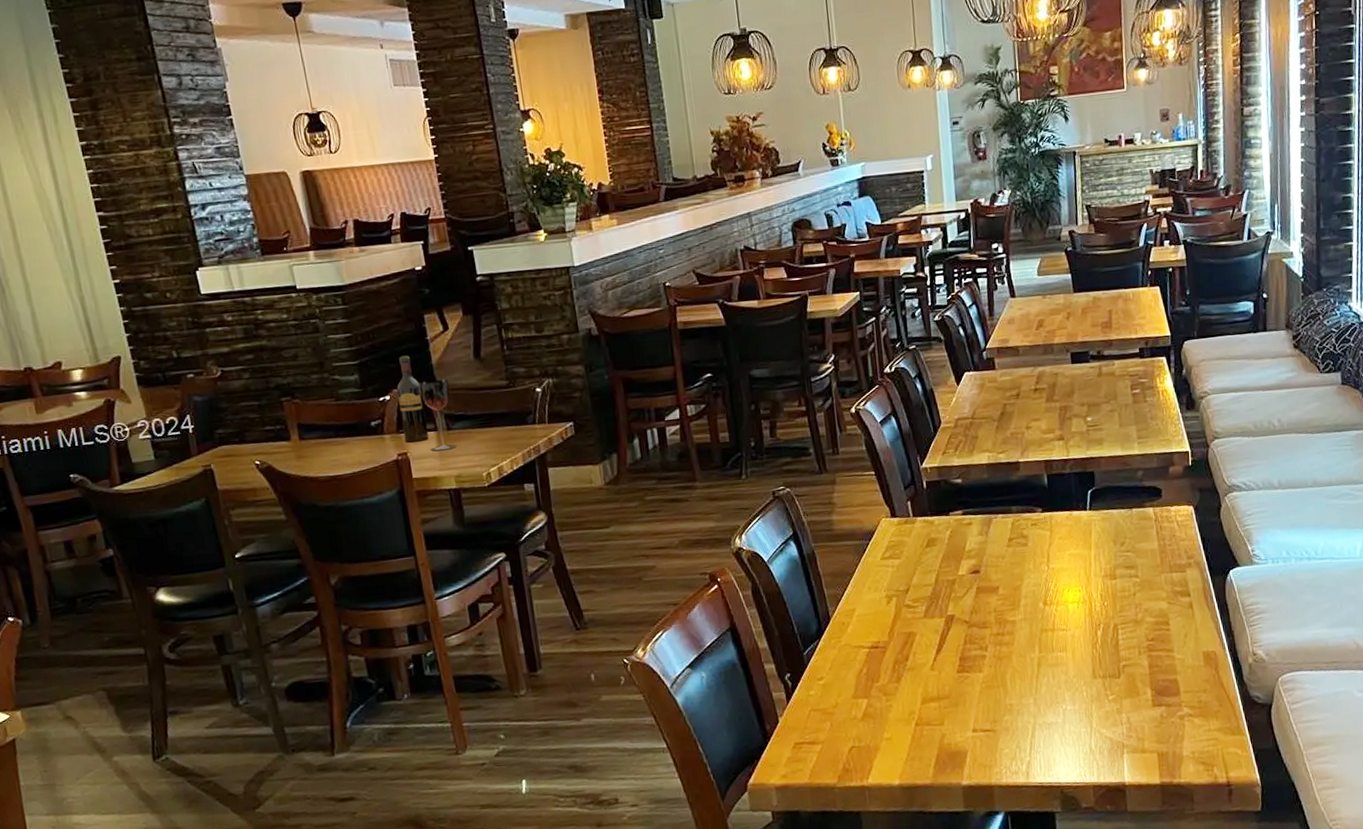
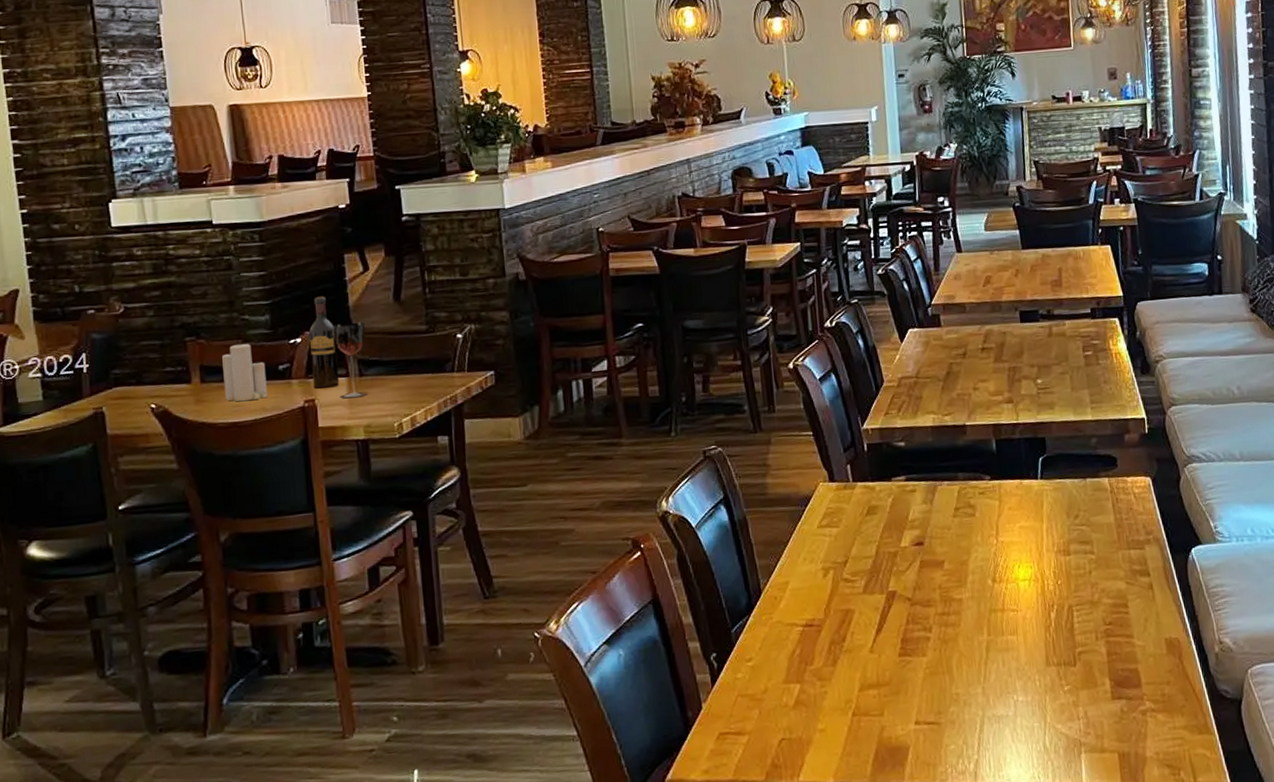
candle: none [317,400,363,457] -> present [222,341,267,402]

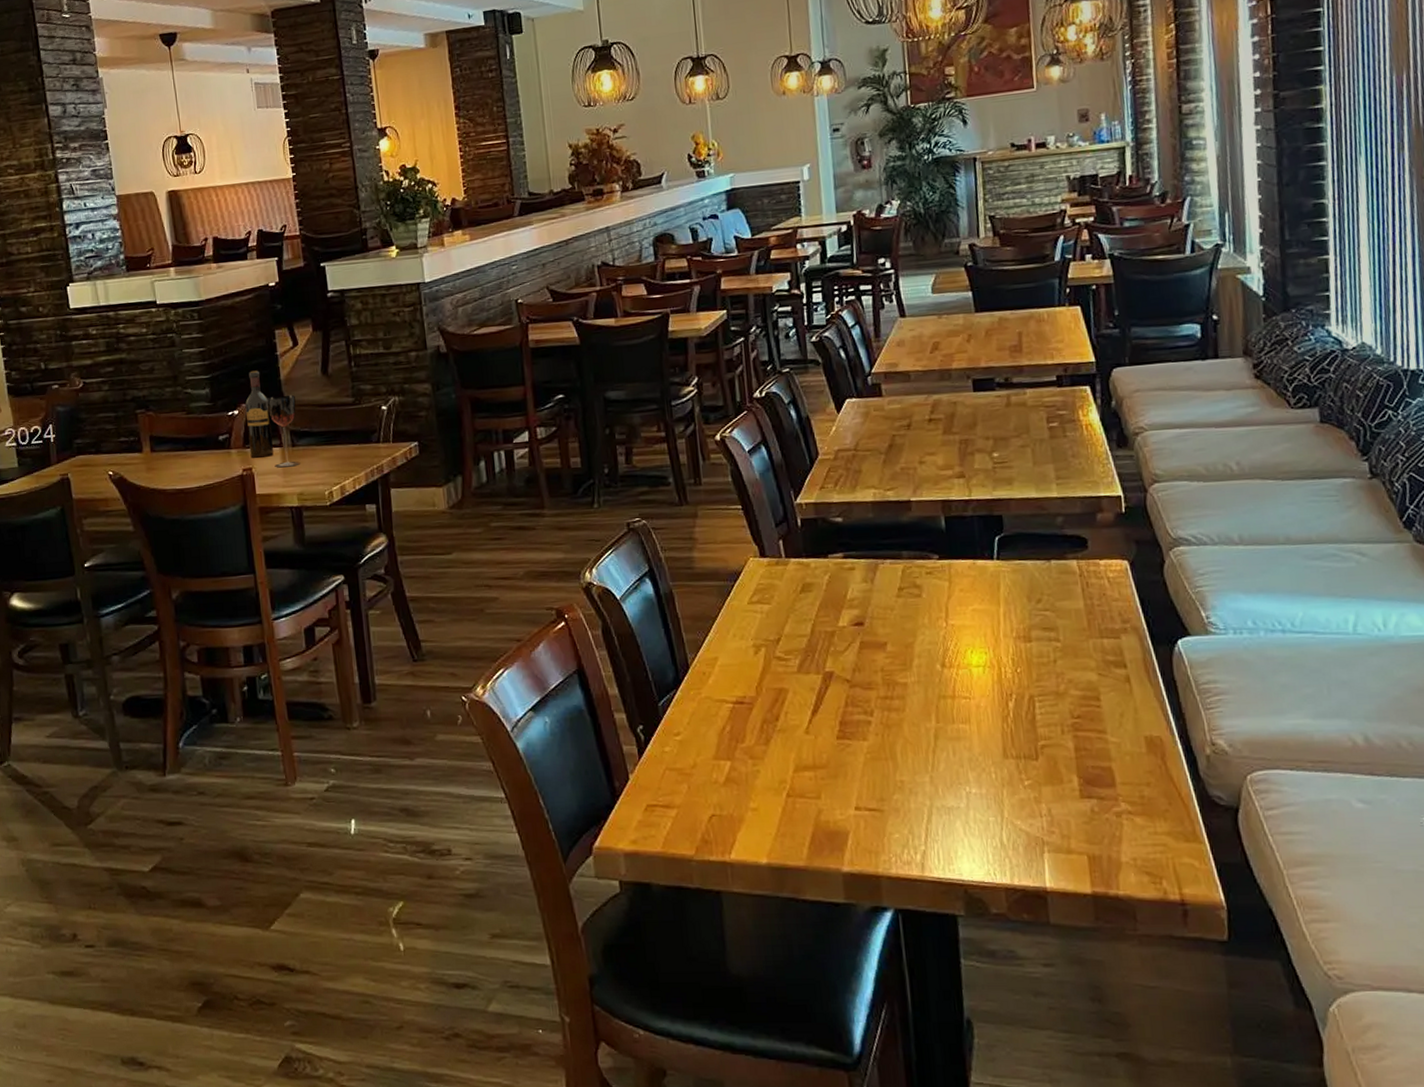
candle: present [222,341,267,402] -> none [169,413,210,470]

